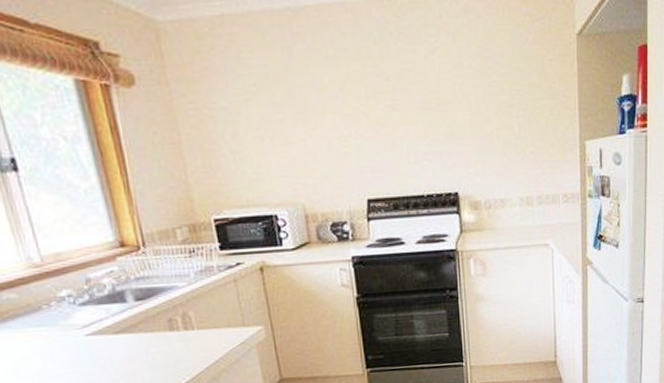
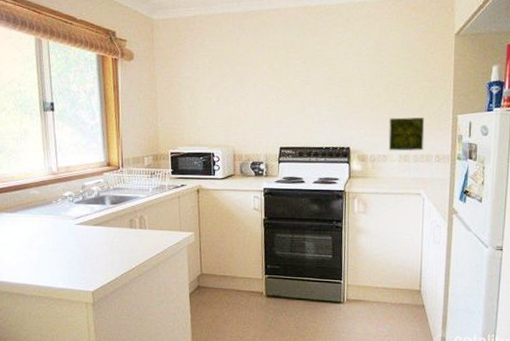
decorative tile: none [503,146,549,193] -> present [388,117,425,152]

